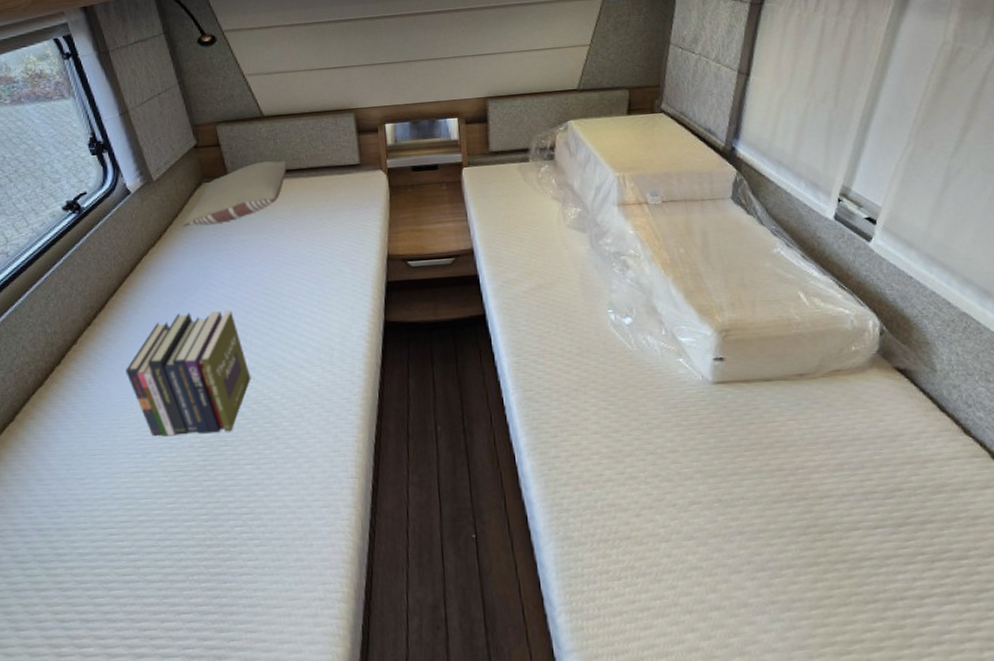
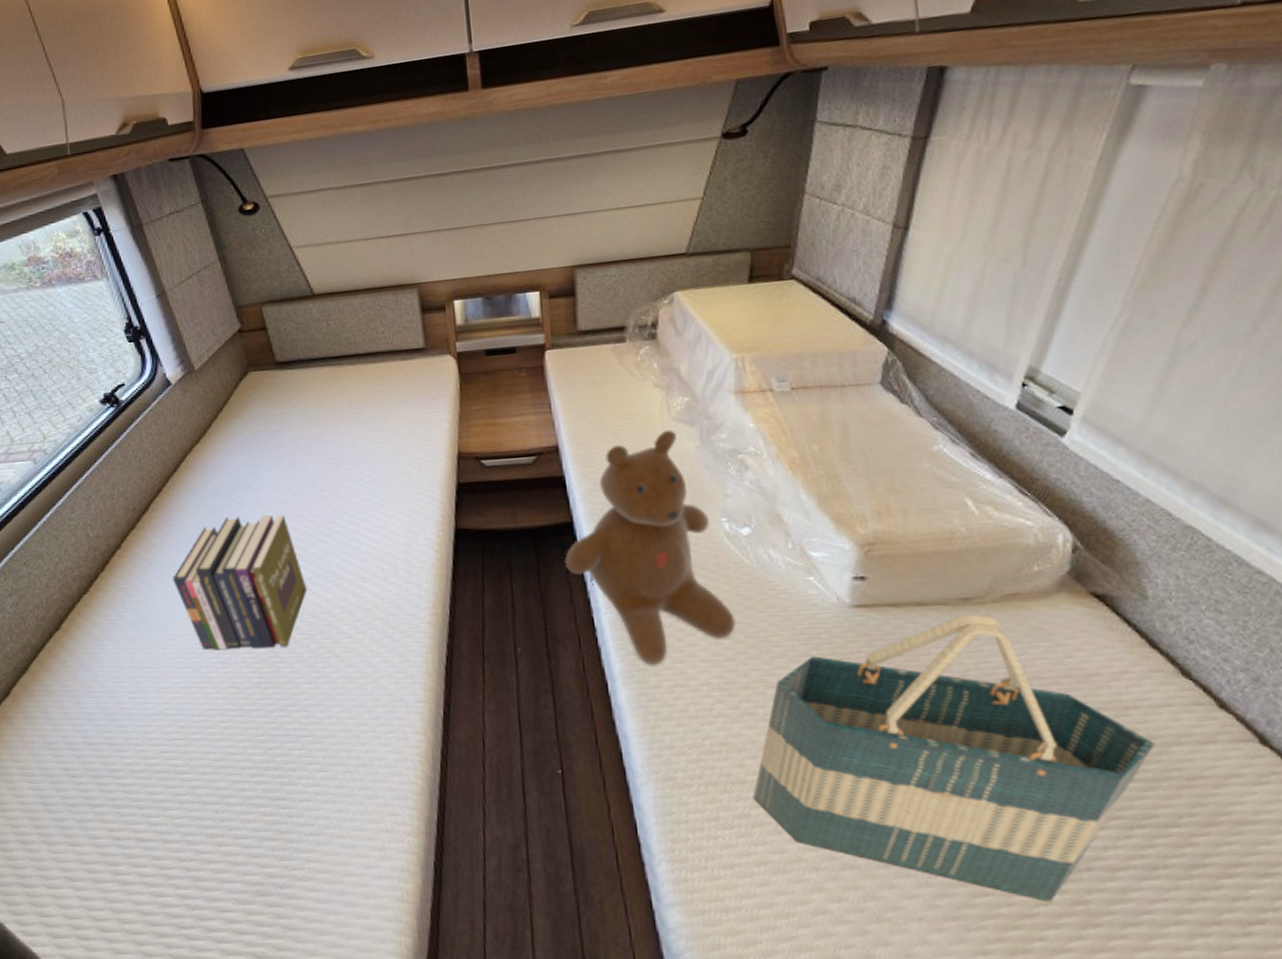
pillow: present [182,160,287,227] -> none [228,344,342,422]
stuffed bear: none [478,235,621,439] -> present [564,429,736,667]
tote bag: none [637,387,948,629] -> present [753,614,1156,902]

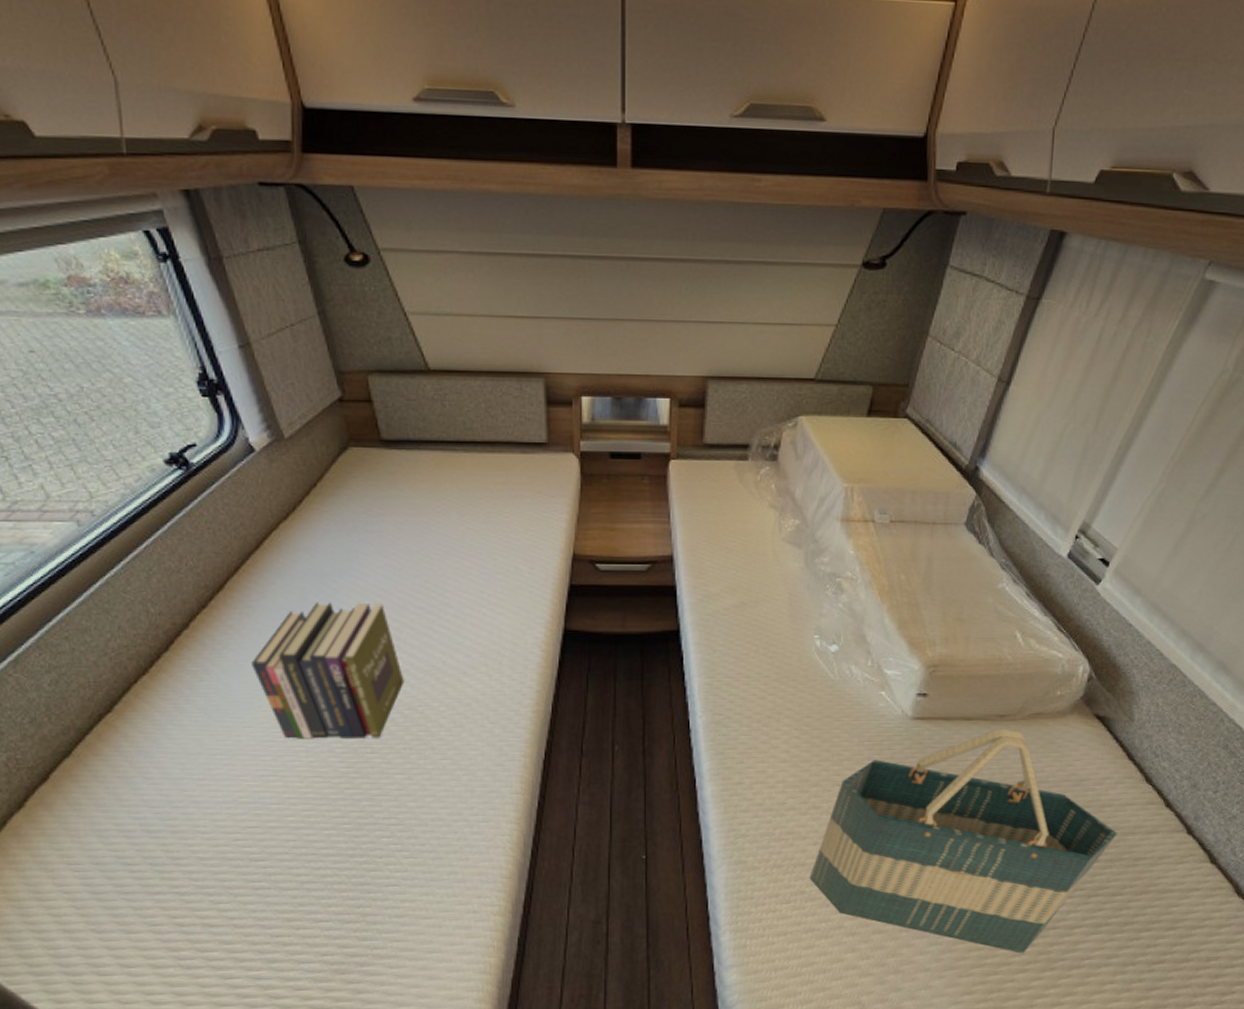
stuffed bear: present [564,429,736,667] -> none [667,549,814,765]

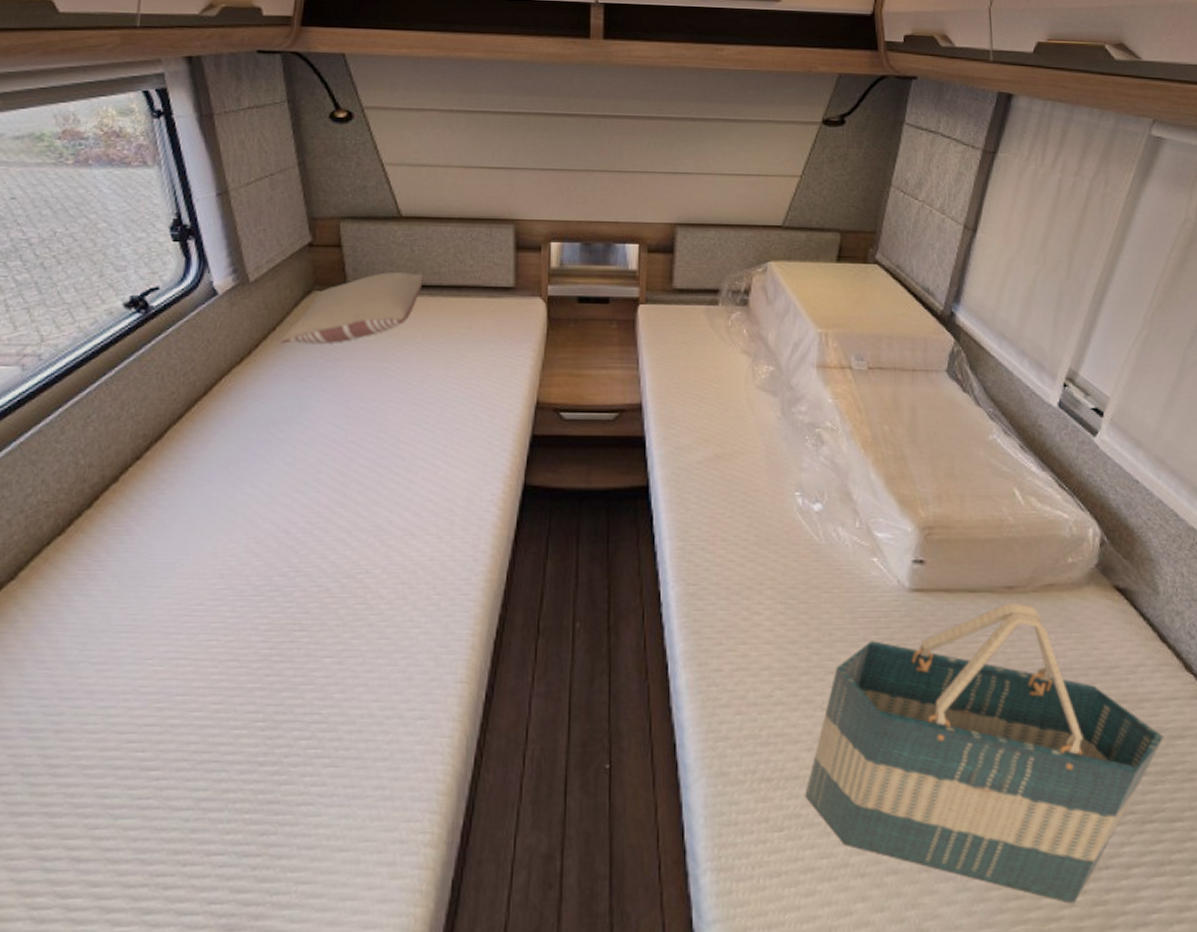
books: present [251,602,405,739] -> none [179,453,346,613]
pillow: none [322,428,457,500] -> present [280,272,424,345]

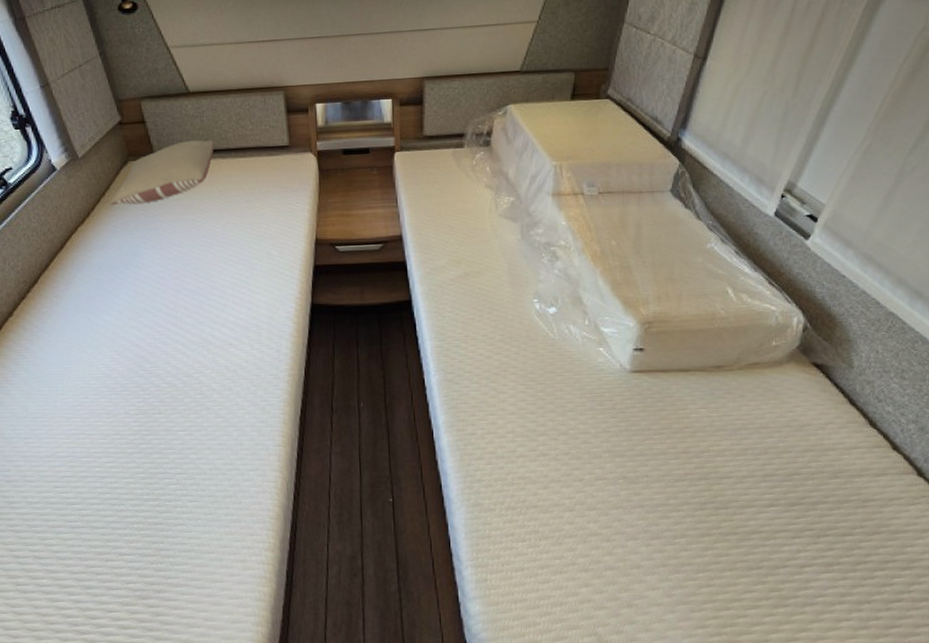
tote bag: present [805,603,1164,904] -> none [542,378,844,590]

